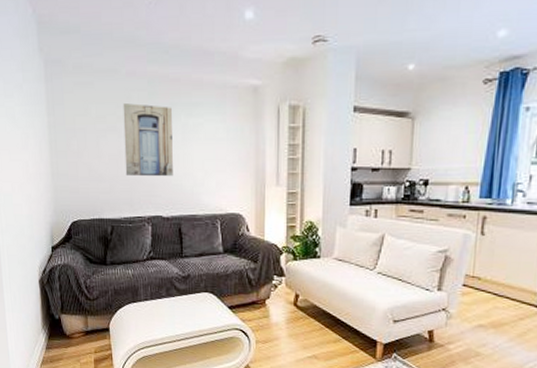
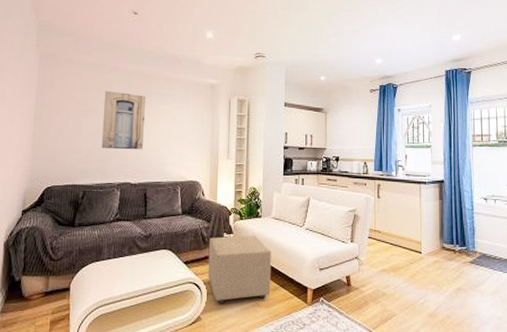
ottoman: none [256,279,333,354] -> present [207,236,272,304]

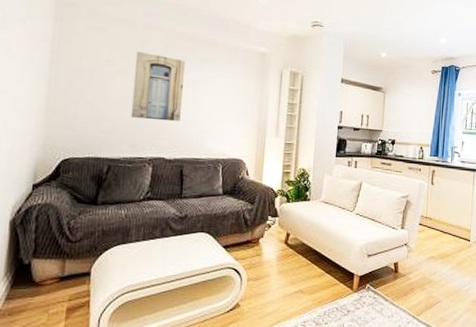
ottoman: present [207,236,272,304] -> none [249,219,319,291]

